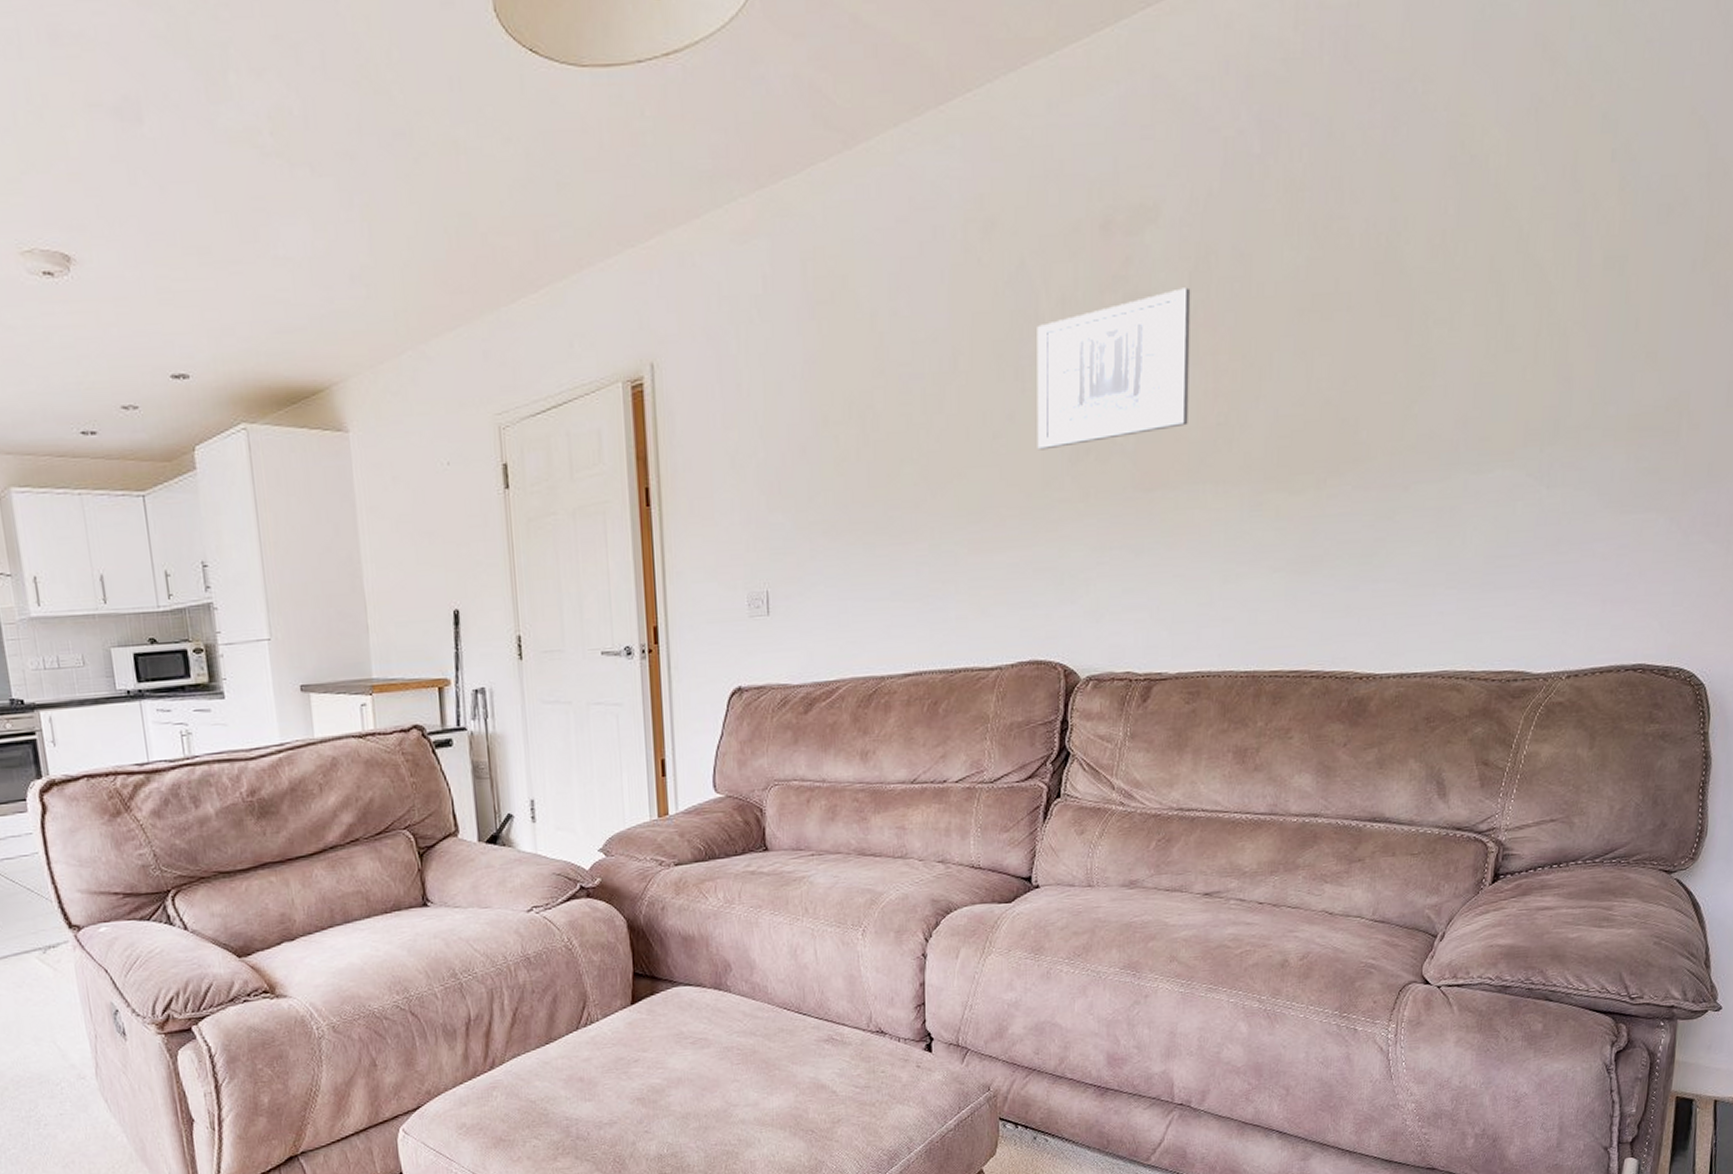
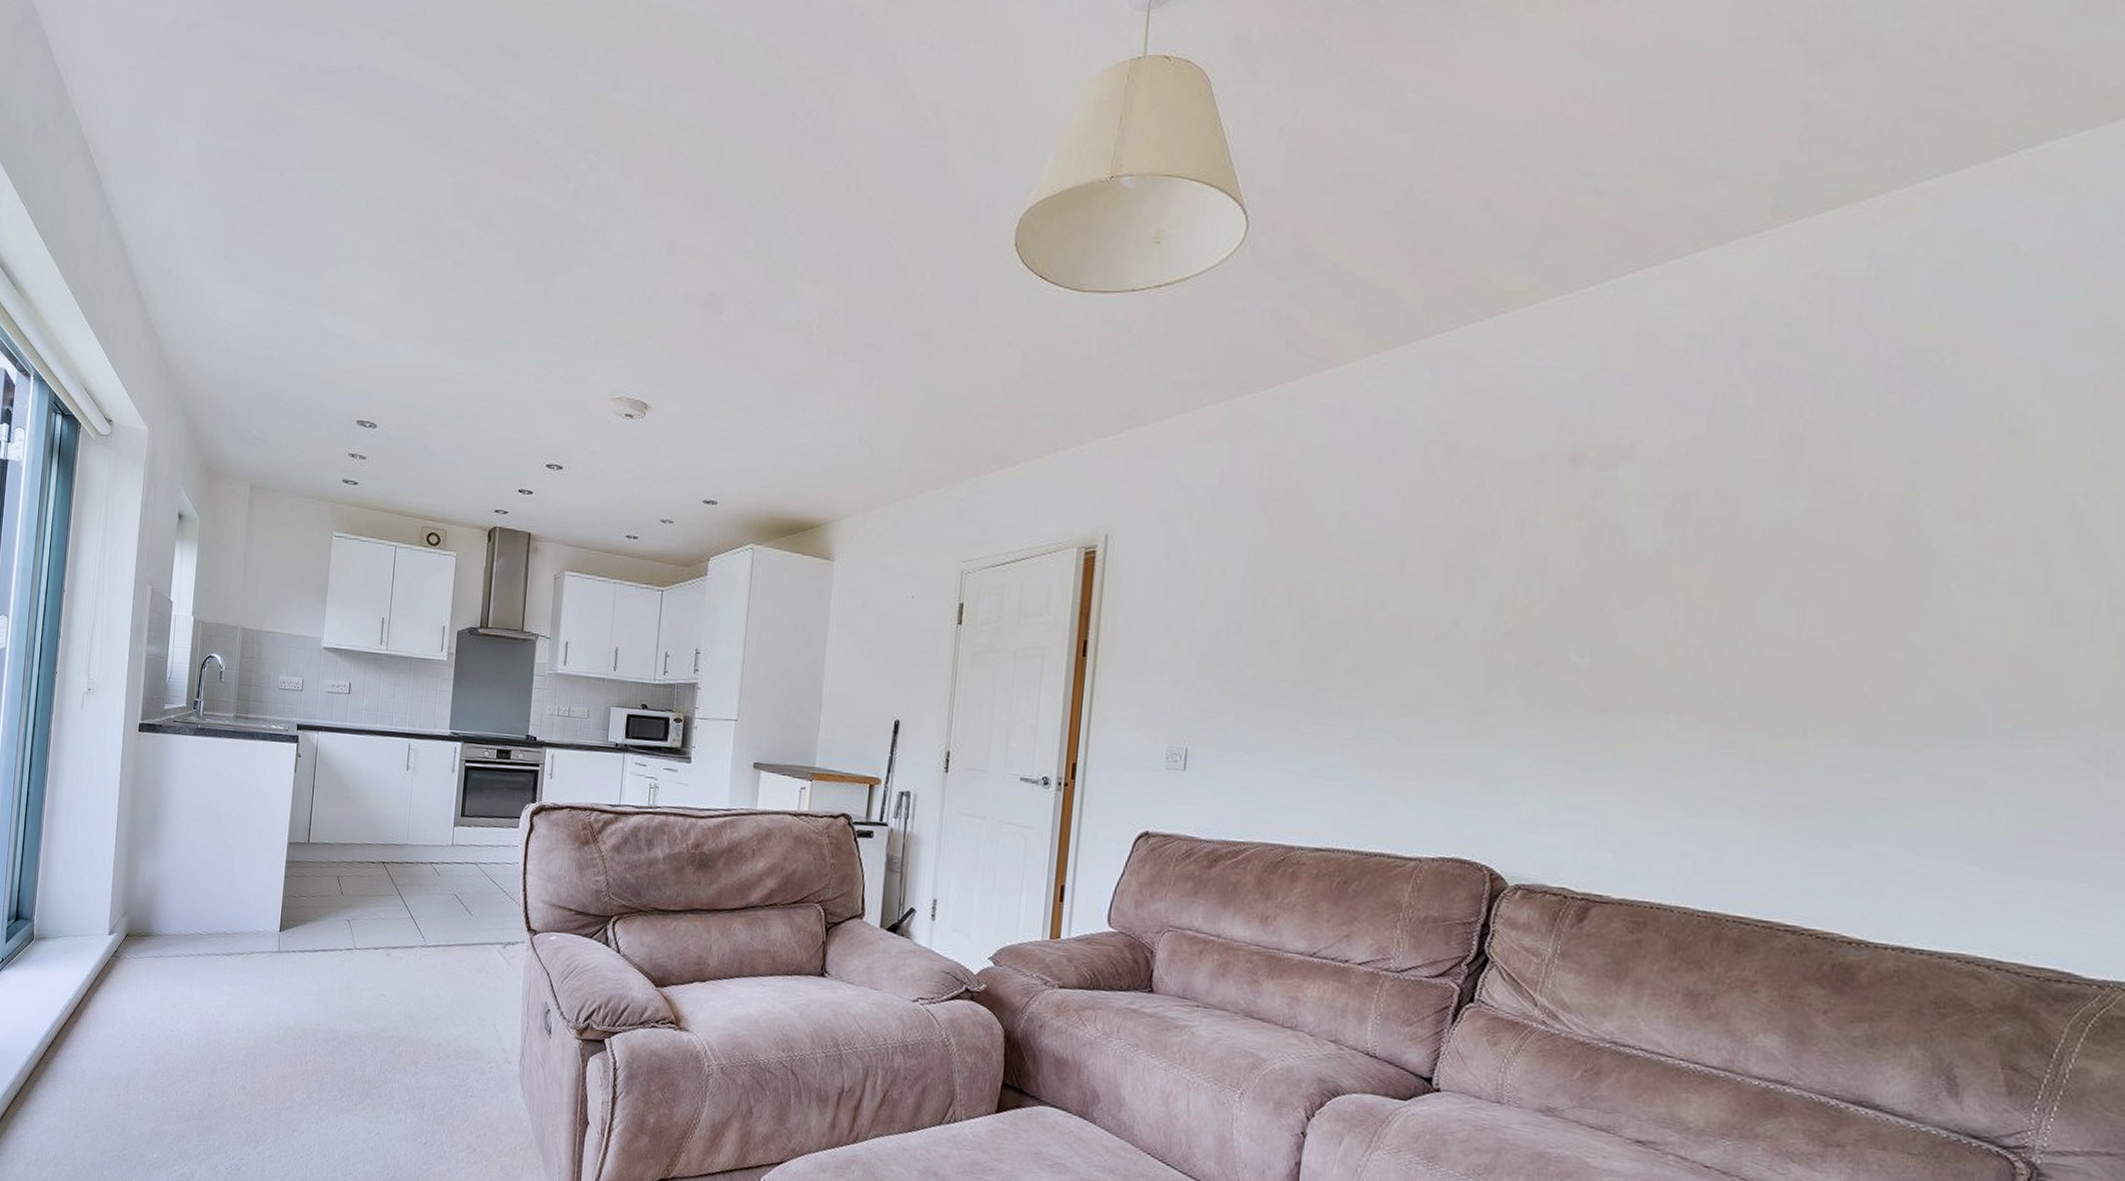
wall art: present [1037,287,1191,451] -> none [1481,523,1666,658]

